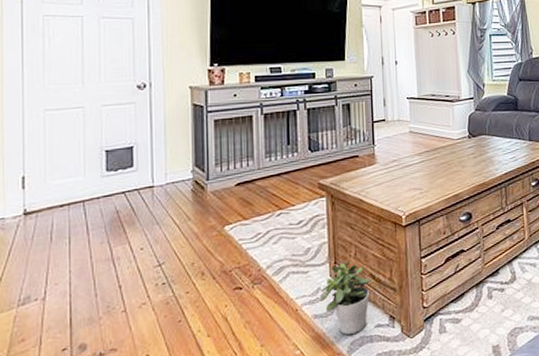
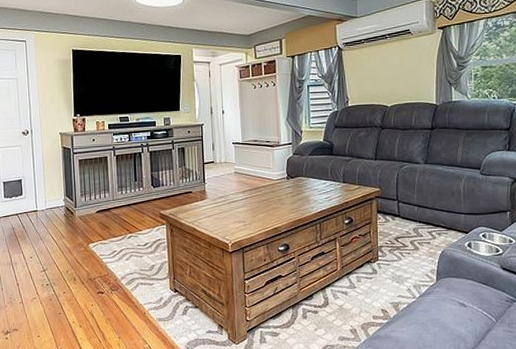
potted plant: present [320,260,370,335] -> none [163,277,202,336]

